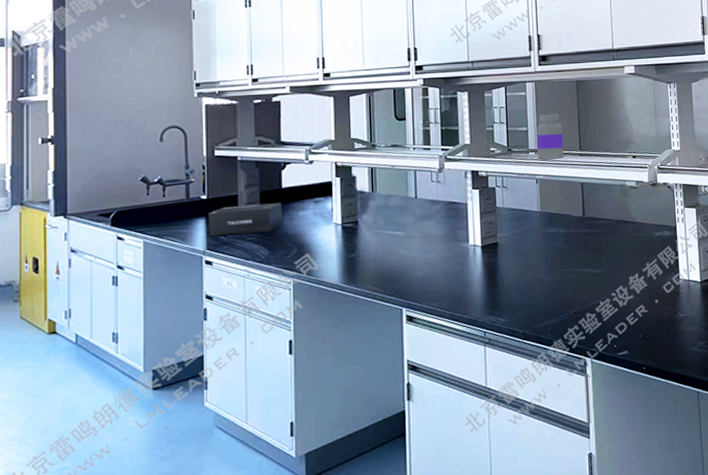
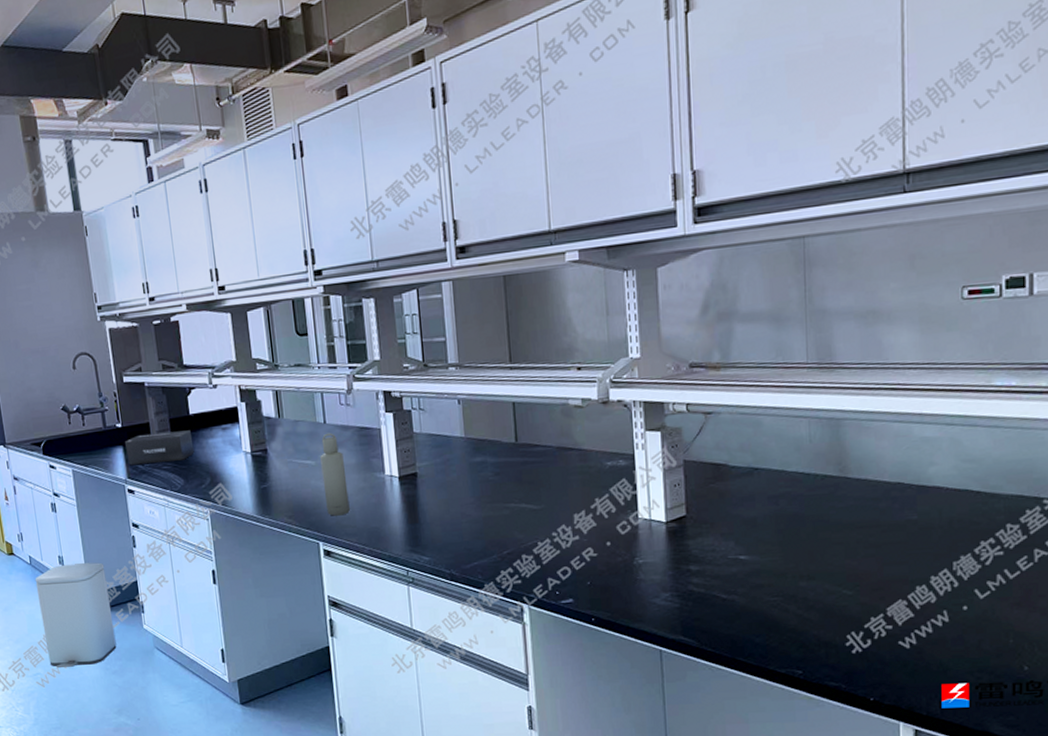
pedal bin: none [79,337,170,460] -> present [35,562,117,669]
bottle: none [409,206,434,283] -> present [320,433,350,516]
jar: present [537,114,564,160] -> none [456,318,491,376]

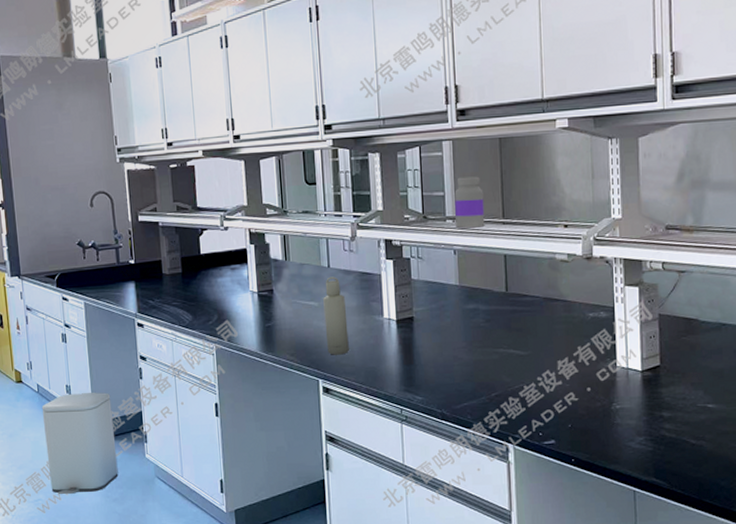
box: present [124,430,195,466] -> none [136,269,204,301]
jar: none [456,318,491,376] -> present [454,176,485,229]

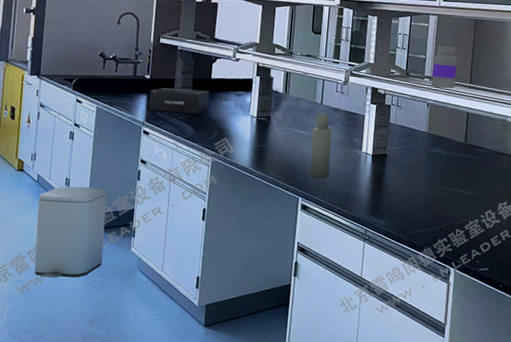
box: none [136,269,204,301] -> present [149,87,210,114]

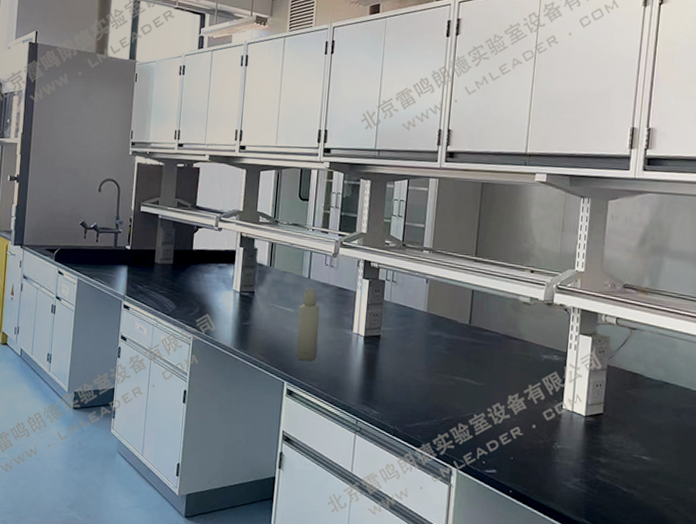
pedal bin: present [34,186,107,279] -> none [17,362,88,458]
box: present [149,87,210,114] -> none [129,259,191,288]
jar: present [432,46,457,88] -> none [431,213,461,262]

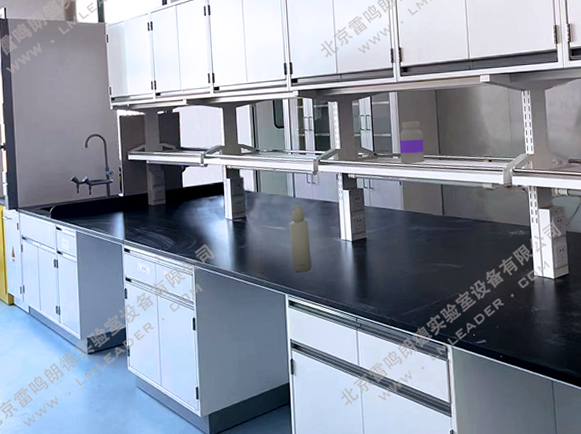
jar: none [431,213,461,262] -> present [399,121,425,164]

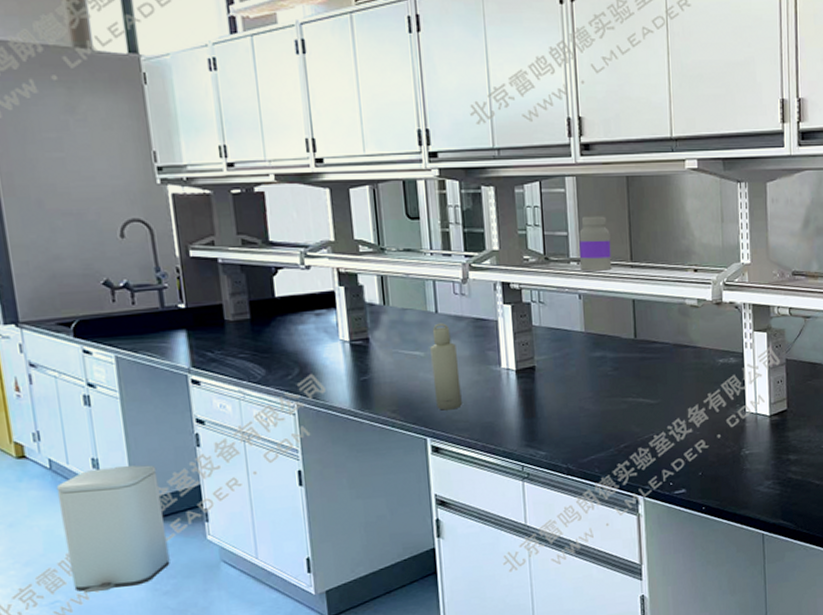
pedal bin: none [32,311,102,408] -> present [56,464,170,594]

